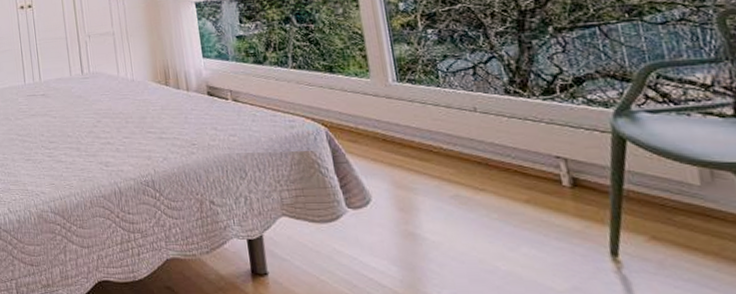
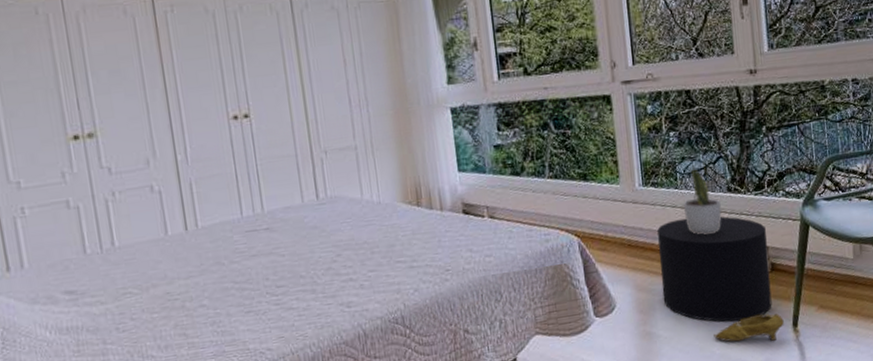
stool: none [417,118,578,238] -> present [657,216,772,322]
potted plant: none [447,59,499,137] -> present [683,160,722,235]
shoe: none [496,234,598,268] -> present [714,314,784,342]

